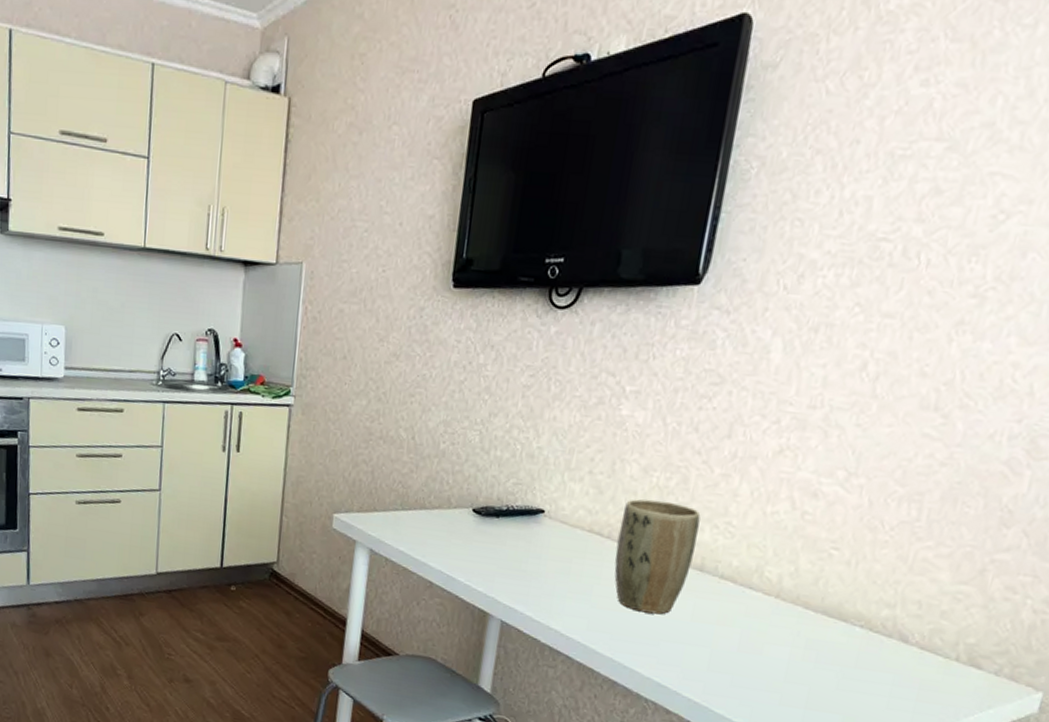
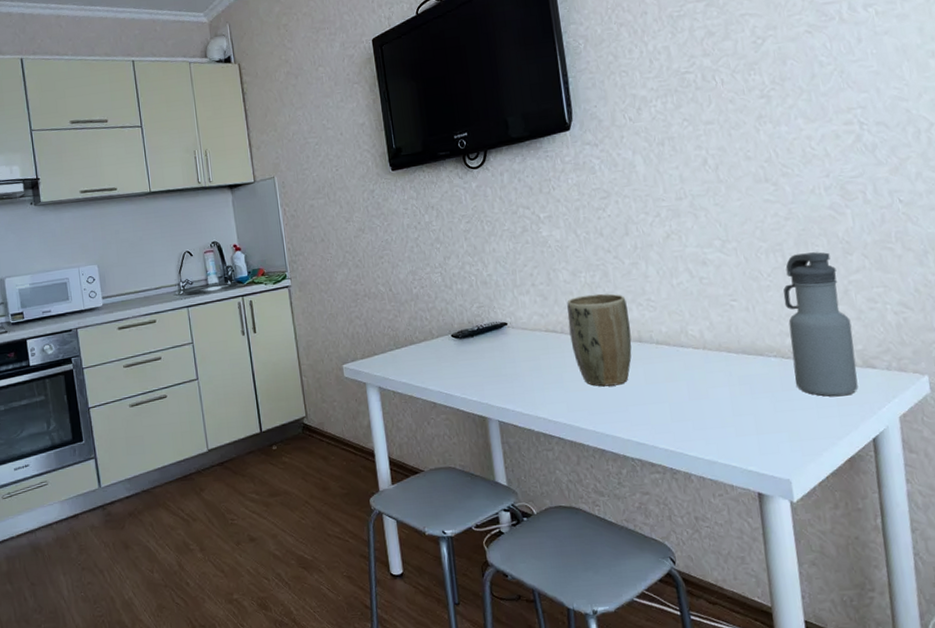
water bottle: none [874,511,982,692] -> present [783,252,858,397]

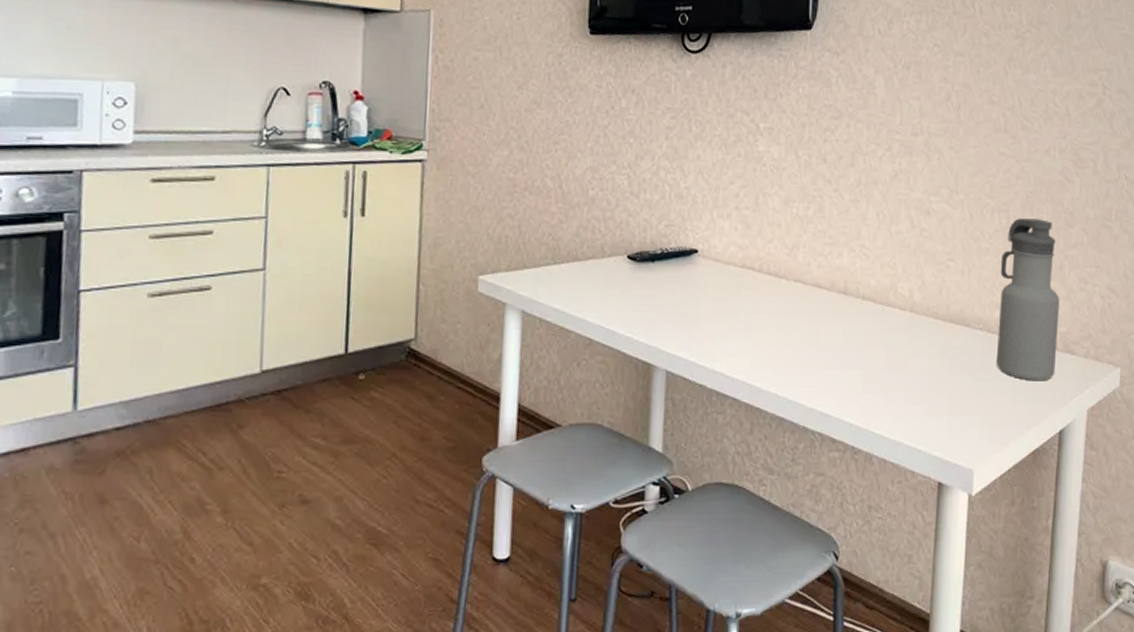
plant pot: present [567,293,632,387] -> none [768,229,838,342]

